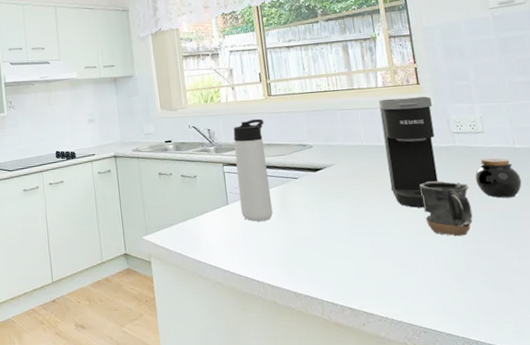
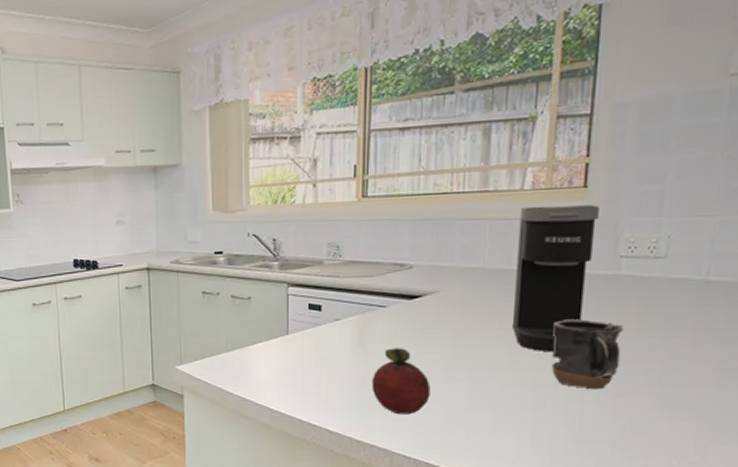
thermos bottle: present [233,118,273,222] -> none [304,227,351,356]
fruit: none [296,211,343,267] -> present [371,348,431,415]
jar: present [475,157,522,198] -> none [636,292,705,346]

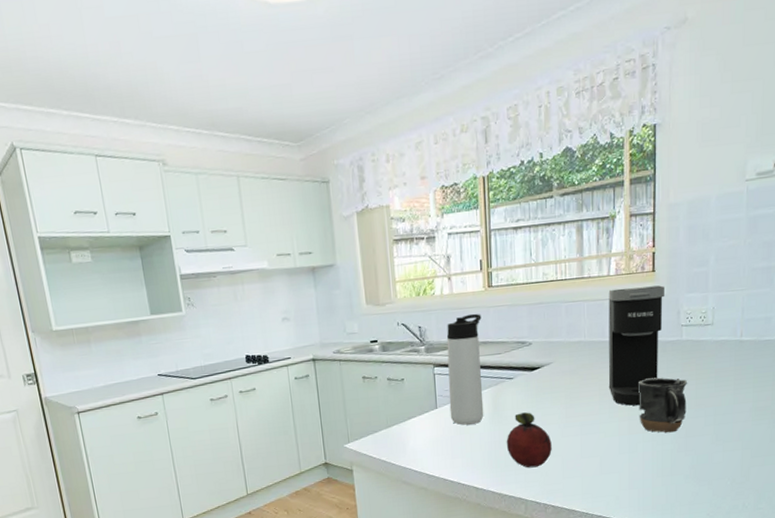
thermos bottle: none [304,227,351,356] -> present [446,313,484,425]

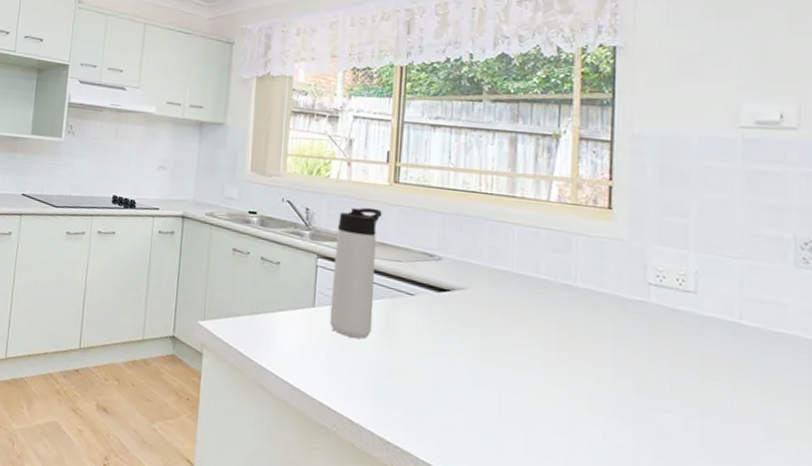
fruit: present [506,412,552,468] -> none [396,340,458,418]
coffee maker: present [608,285,664,406] -> none [542,218,625,374]
mug: present [637,377,687,433] -> none [583,340,657,425]

